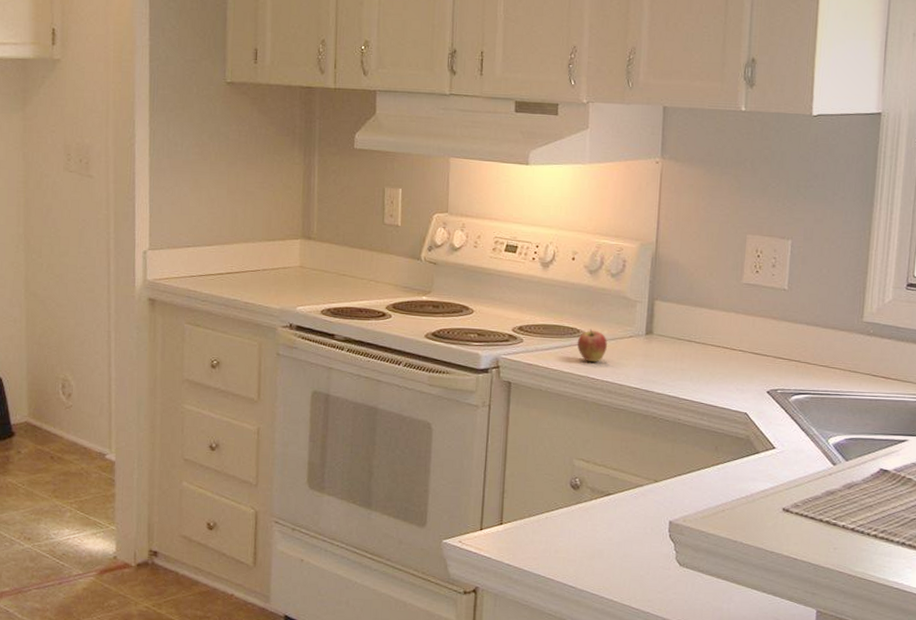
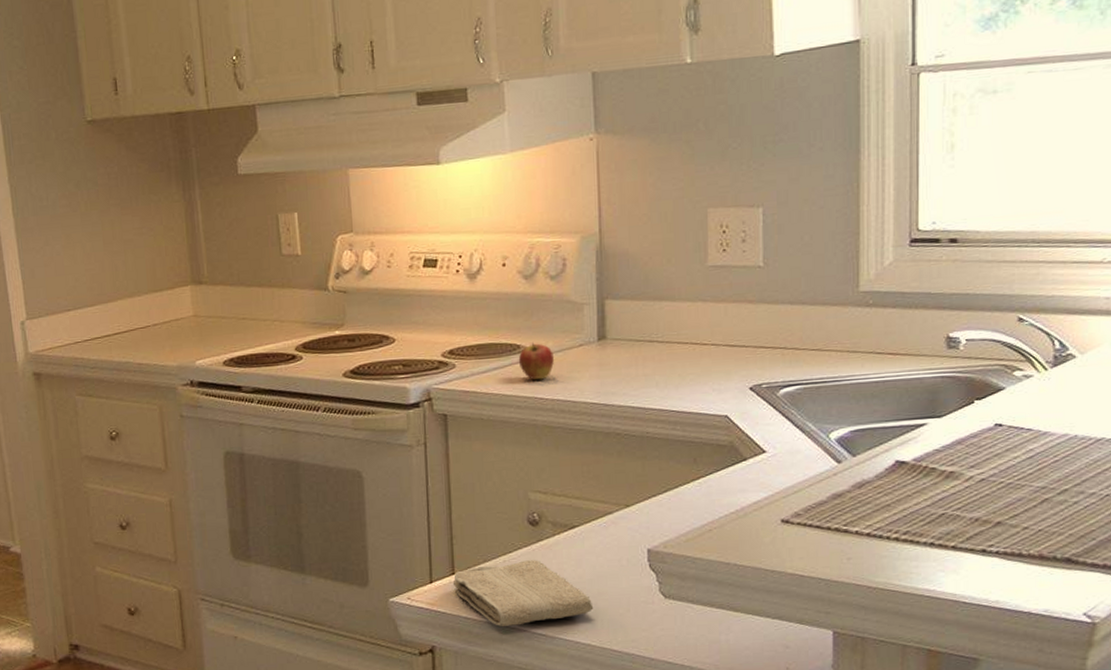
washcloth: none [500,519,619,577] -> present [452,560,594,626]

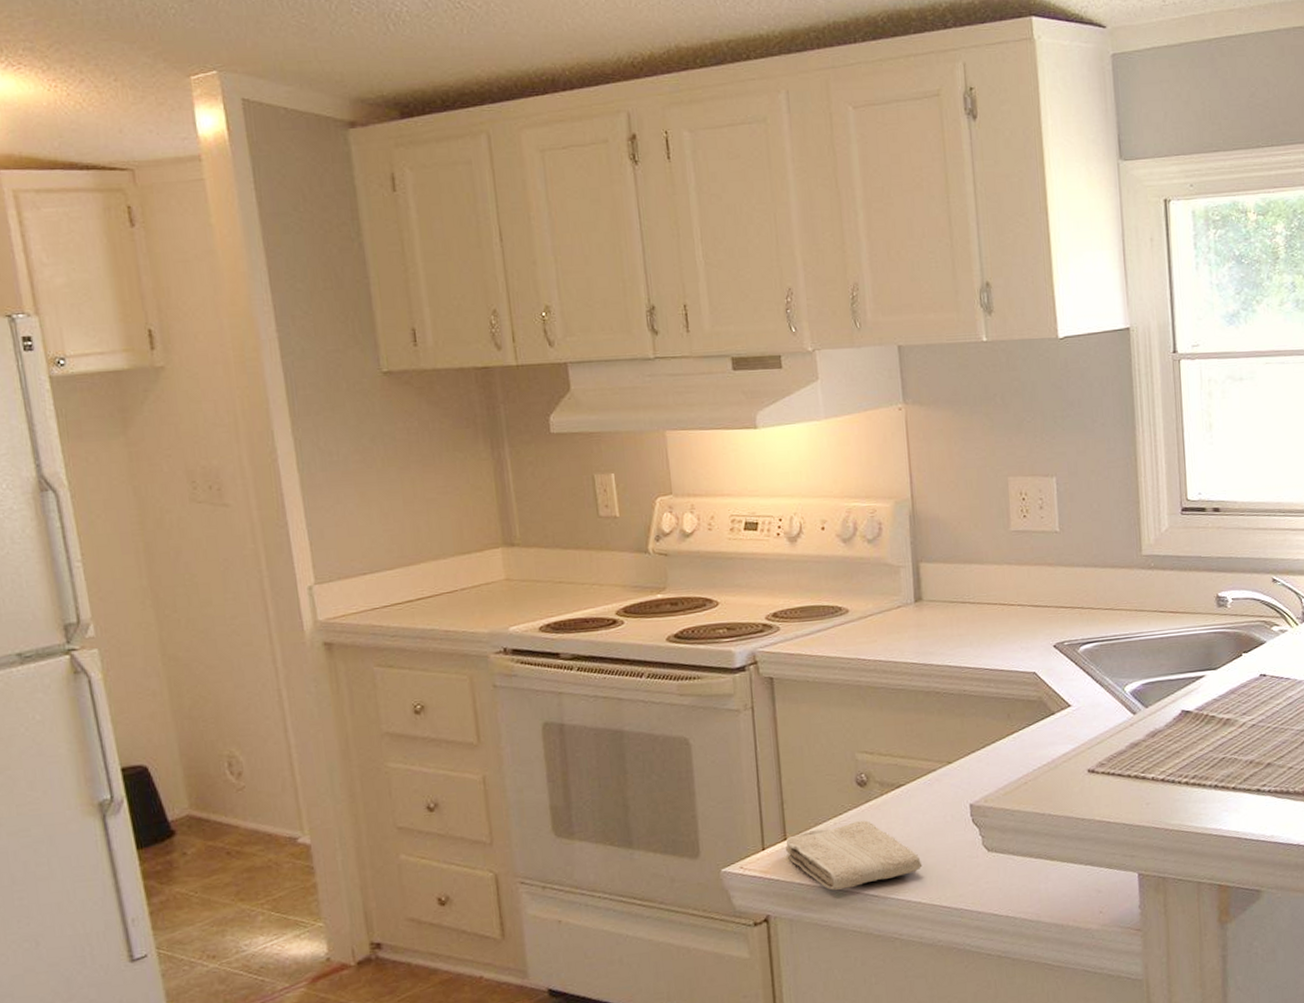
fruit: present [518,342,554,381] -> none [840,604,875,642]

